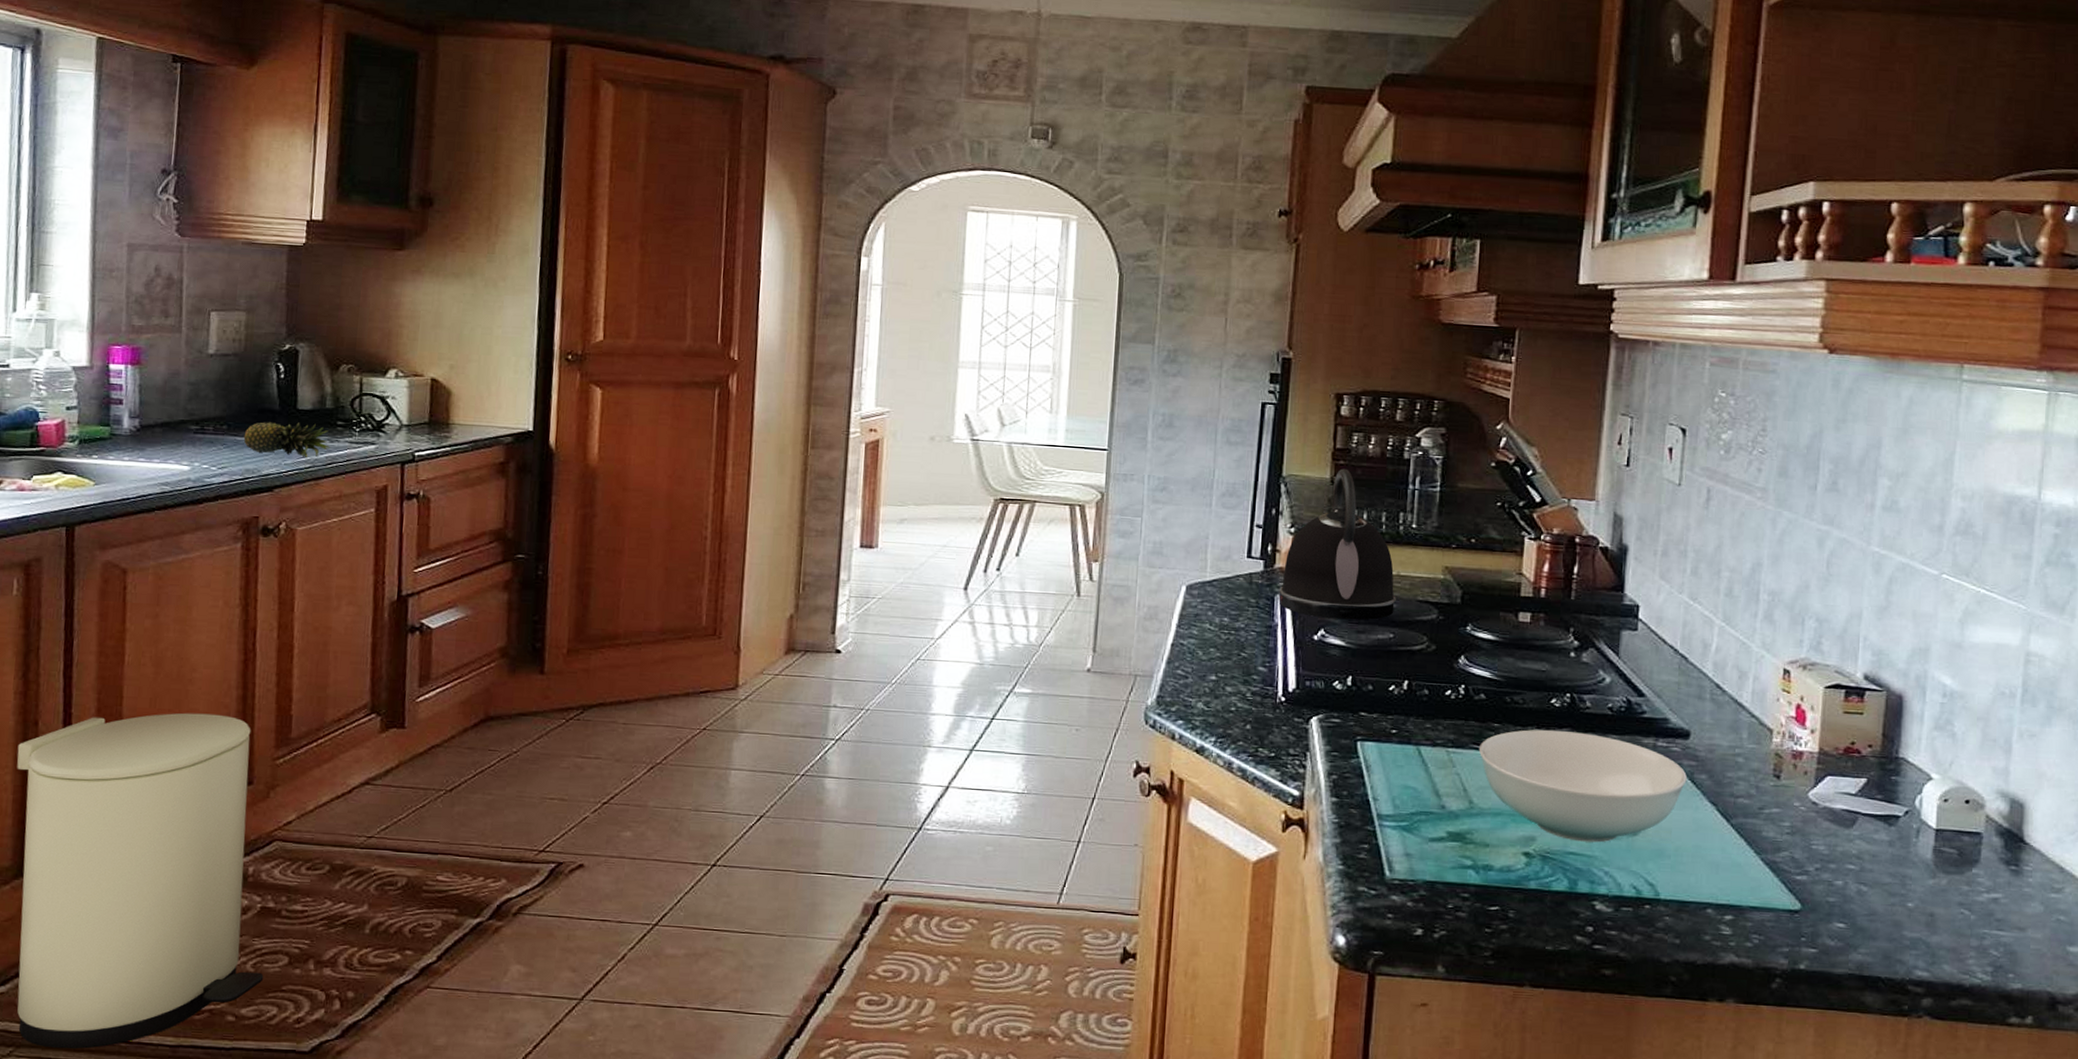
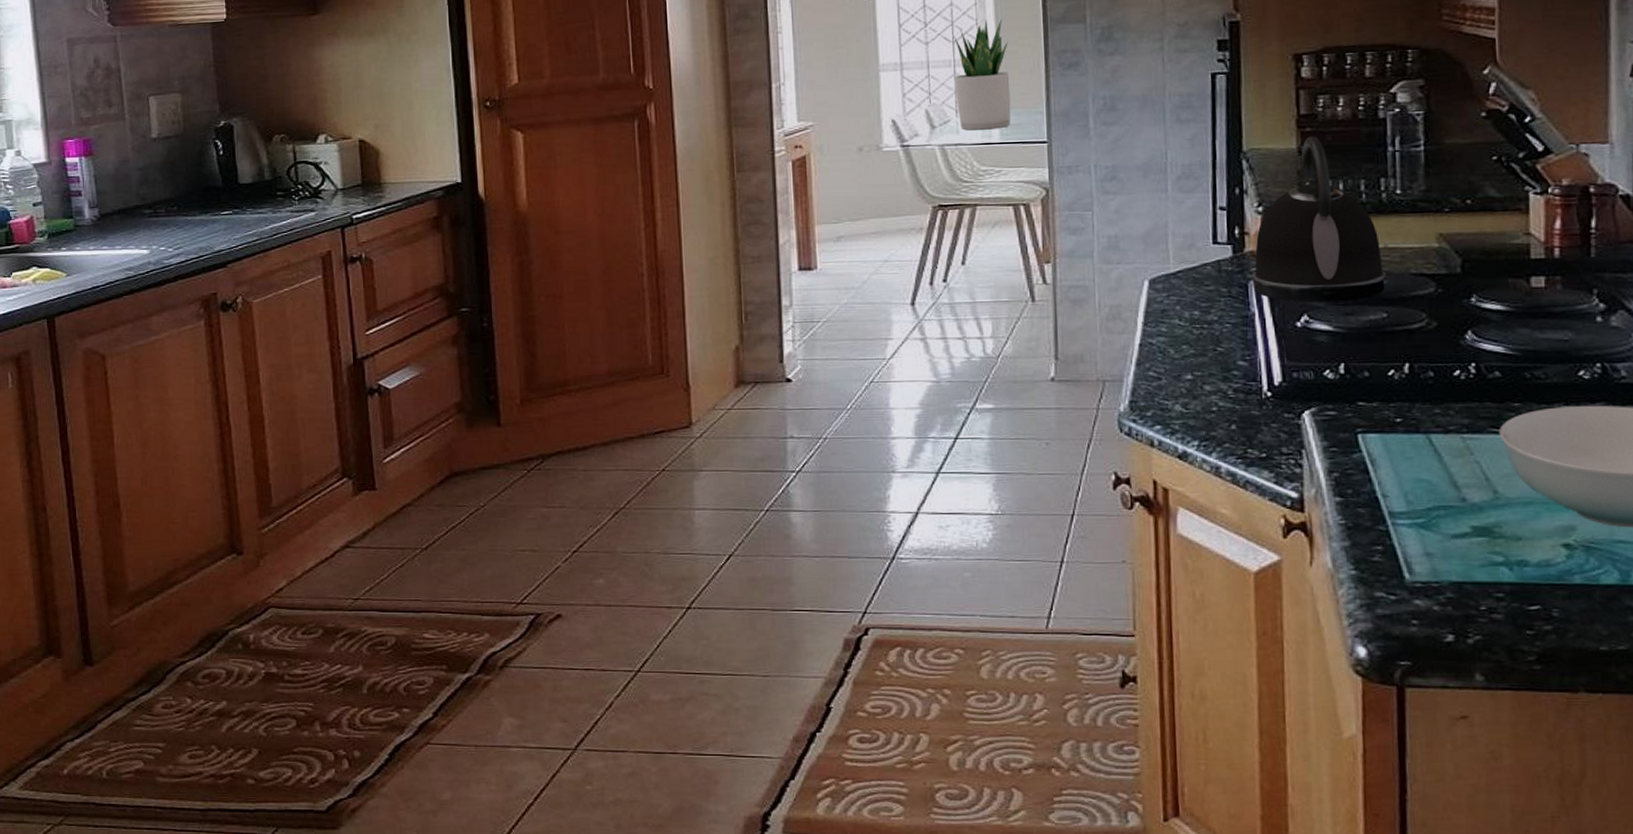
pedal bin: present [17,712,264,1050] -> none [31,488,276,817]
fruit: present [243,422,331,457] -> none [193,196,274,231]
planter: none [1027,331,1081,433] -> present [953,19,1011,131]

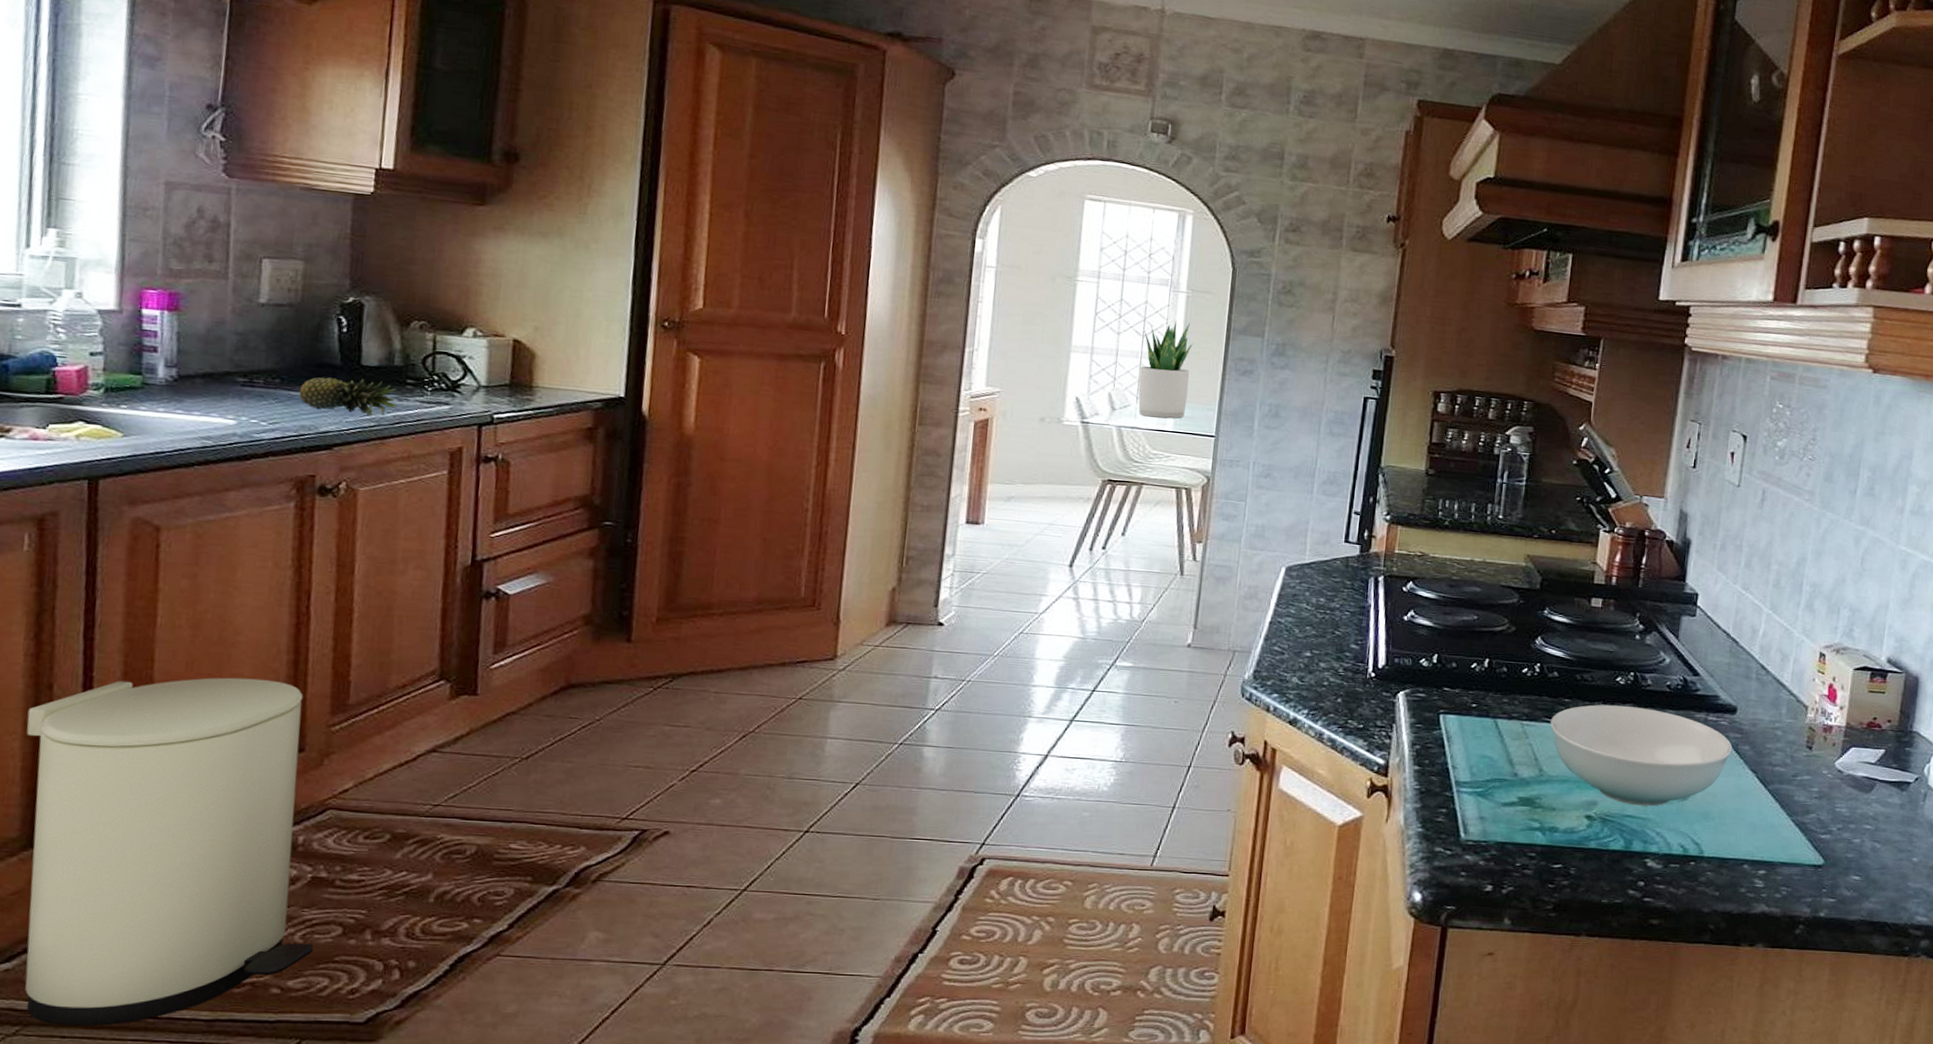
pedal bin: none [31,488,276,817] -> present [25,677,314,1027]
fruit: none [193,196,274,231] -> present [299,377,399,416]
kettle: present [1252,136,1386,303] -> none [1373,461,1481,603]

